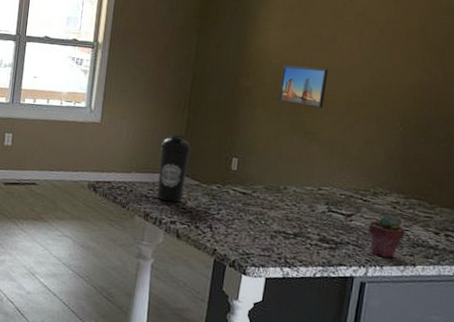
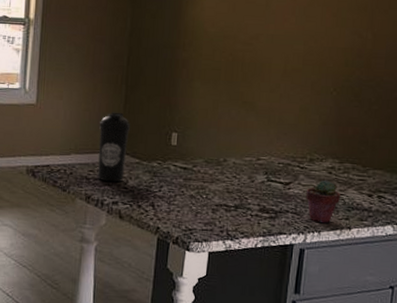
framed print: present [278,65,329,109] -> none [215,34,264,78]

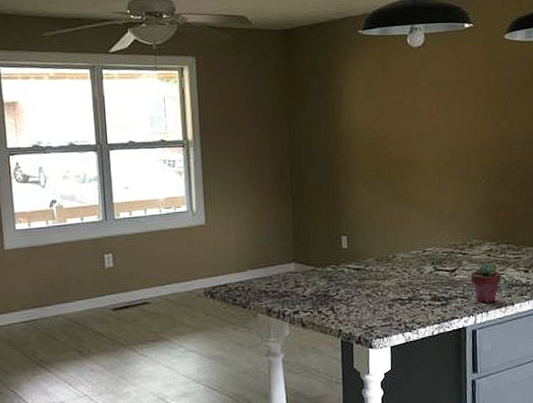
water bottle: present [98,112,130,183] -> none [271,223,301,293]

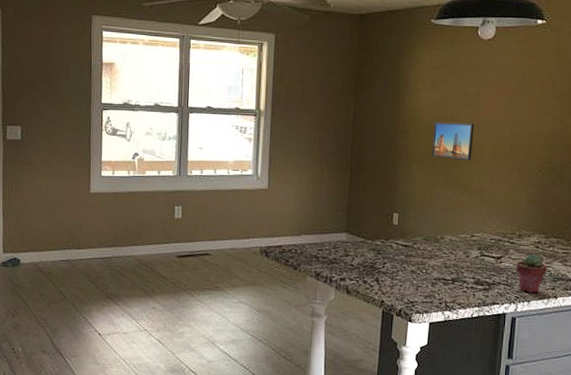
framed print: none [372,134,415,174] -> present [431,122,474,161]

